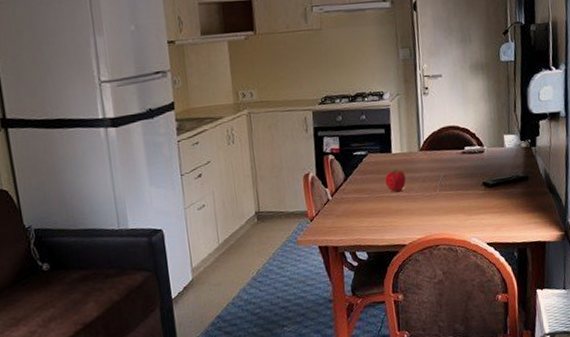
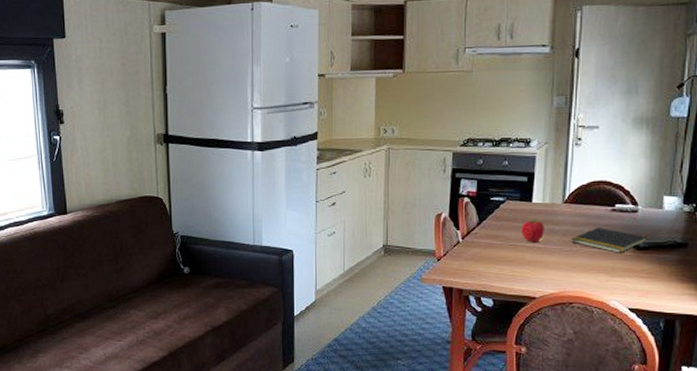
notepad: none [430,170,496,193] -> present [571,228,648,253]

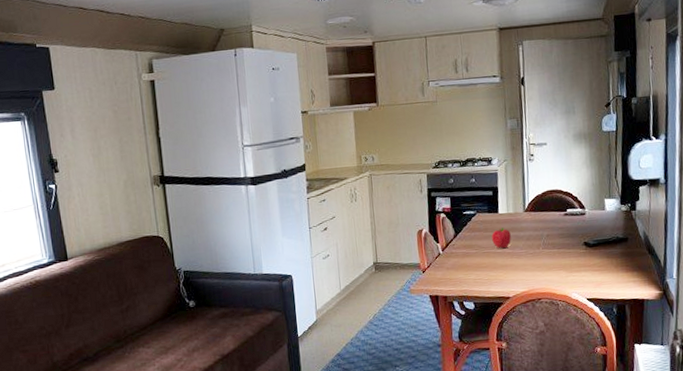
notepad: present [571,228,648,253] -> none [534,230,597,252]

